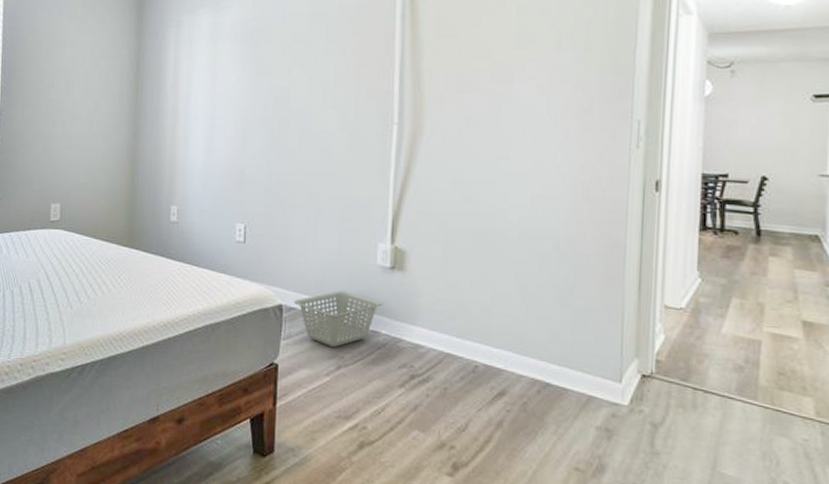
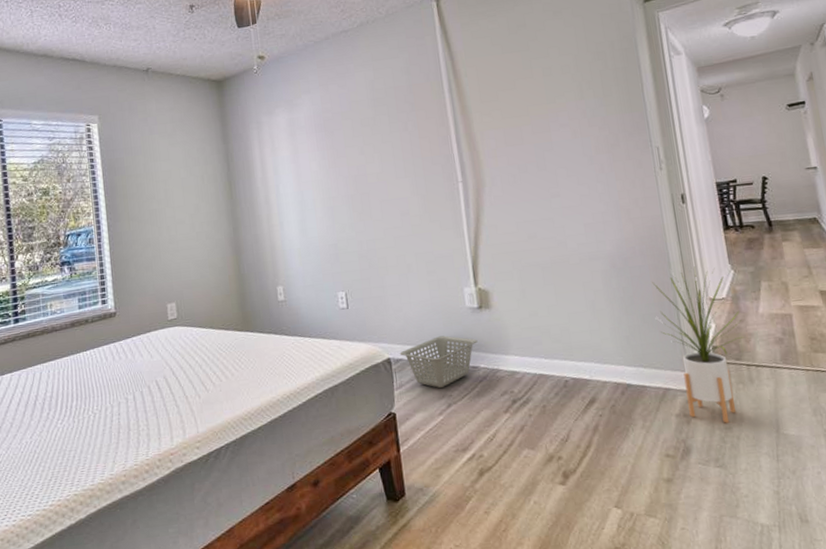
house plant: none [598,266,705,448] -> present [652,266,751,423]

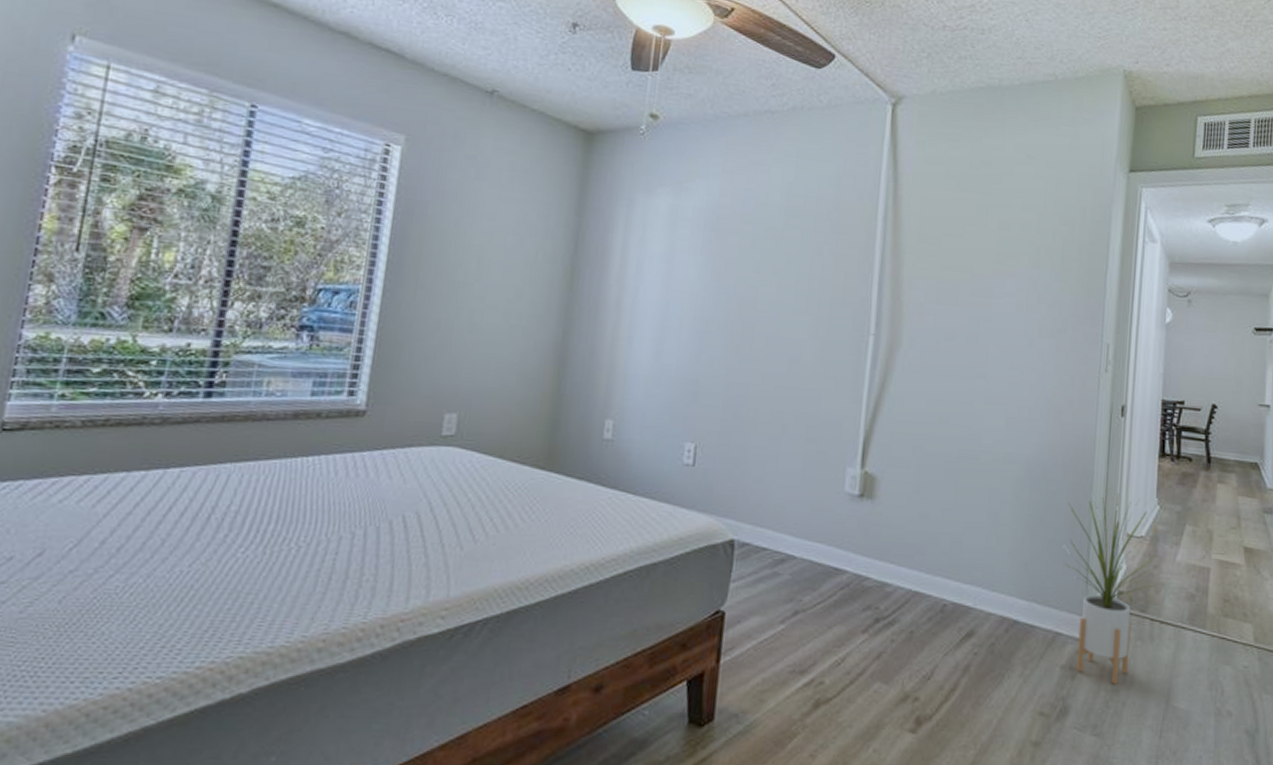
laundry basket: present [400,335,478,389] -> none [748,522,849,590]

